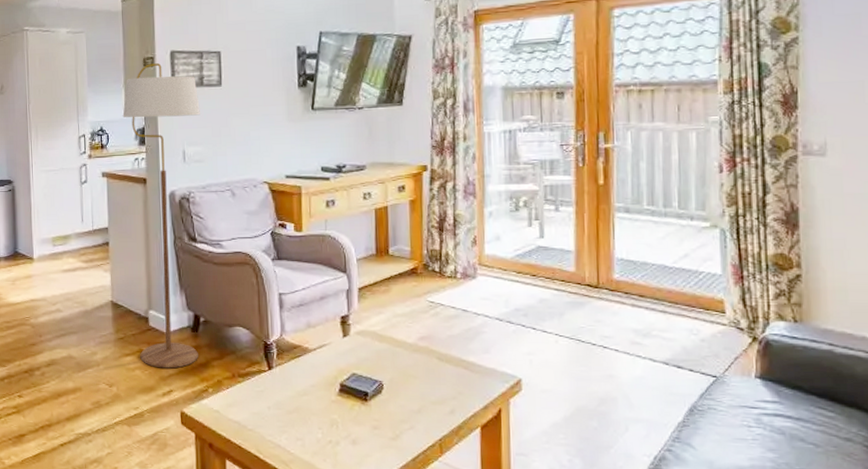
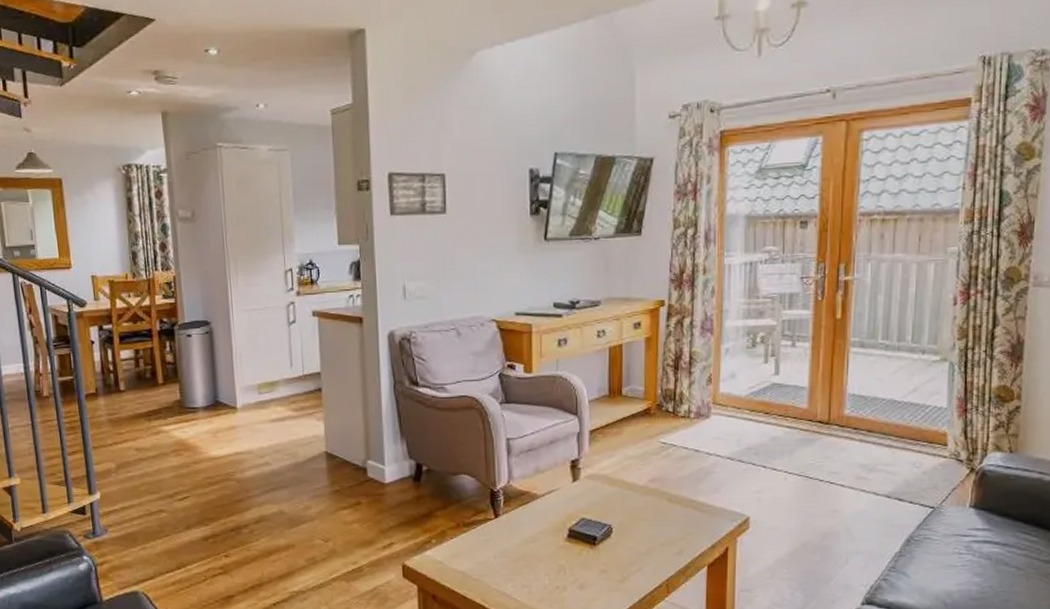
floor lamp: present [122,63,200,369] -> none [334,187,422,521]

